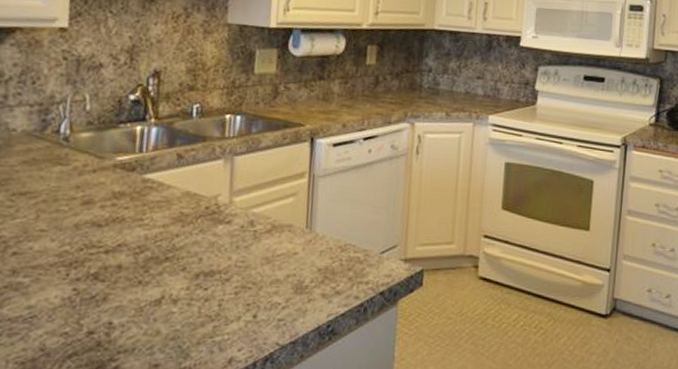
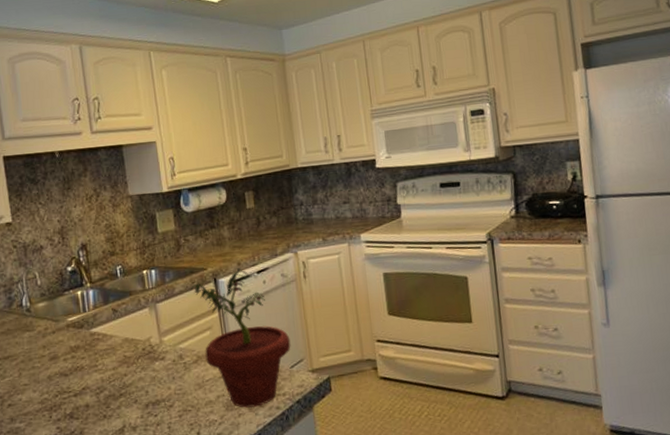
potted plant: none [279,130,387,295] -> present [190,268,291,409]

